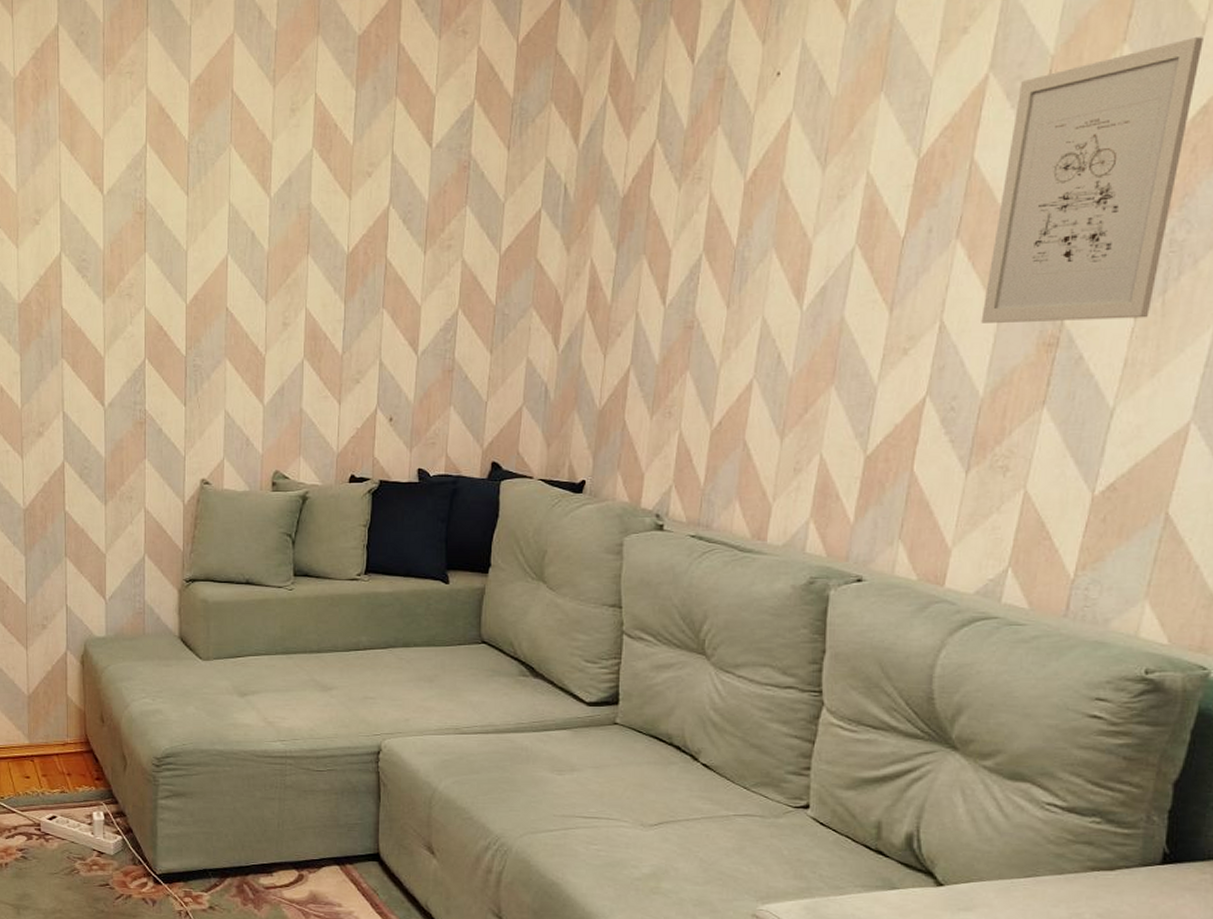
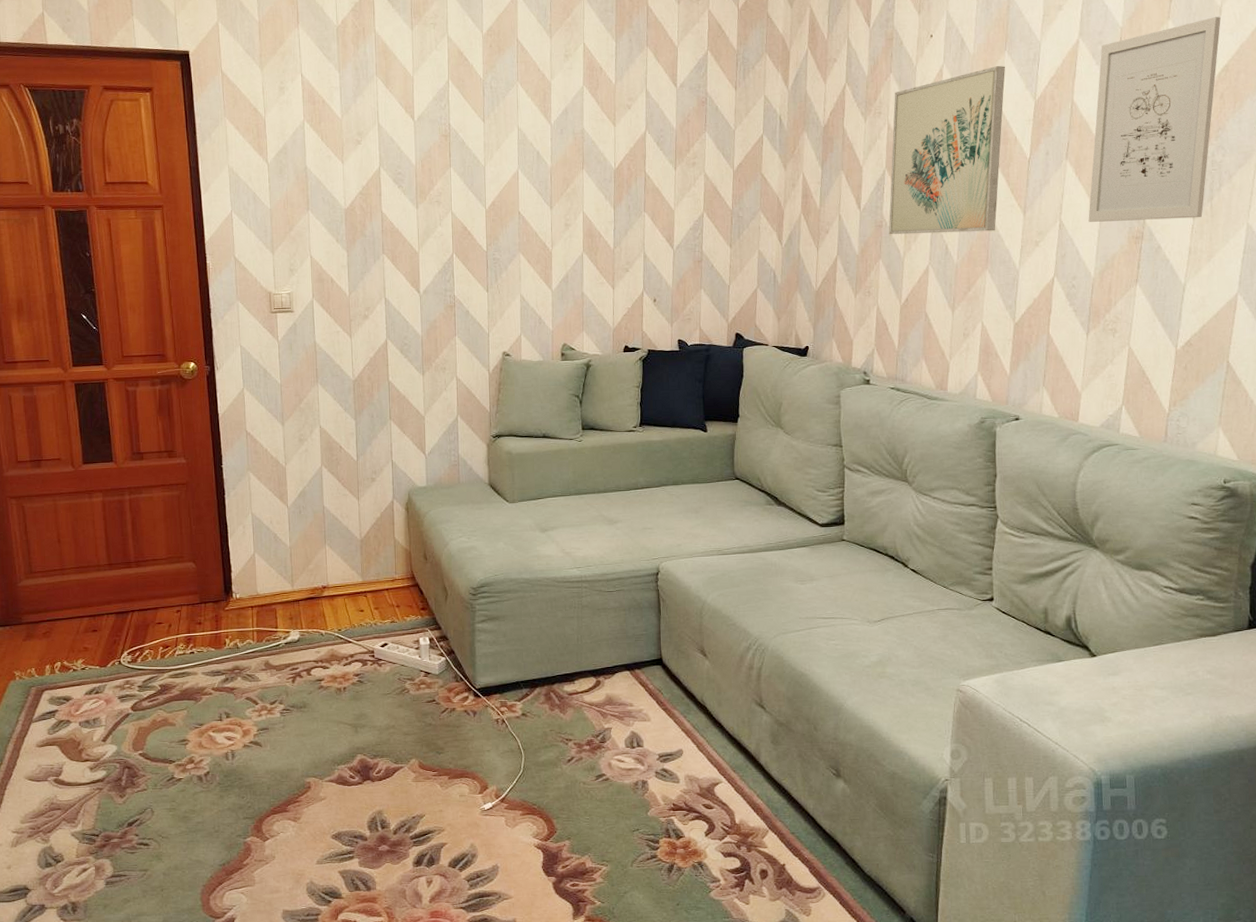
wall art: none [701,112,879,339] -> present [888,66,1005,235]

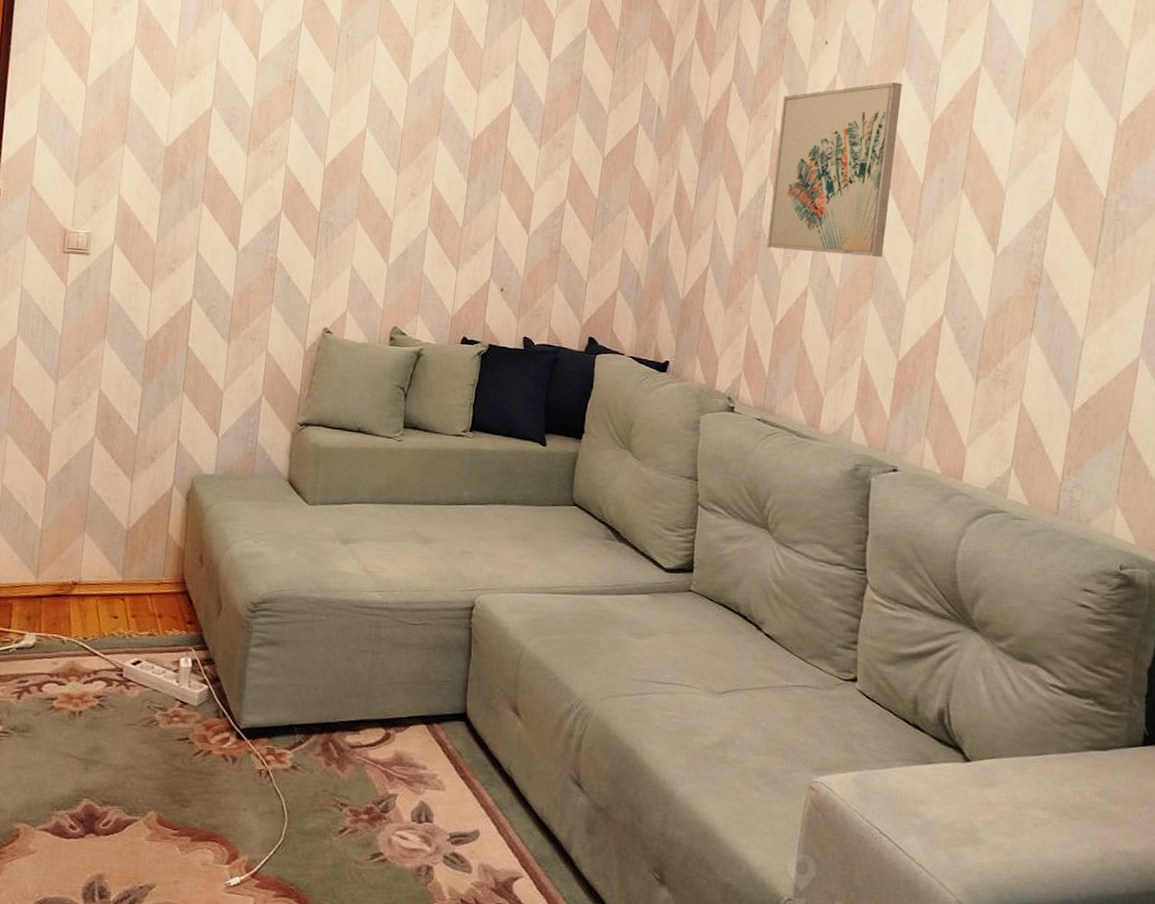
wall art: present [1088,17,1221,222] -> none [982,60,1128,270]

